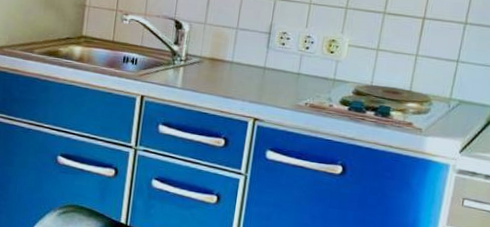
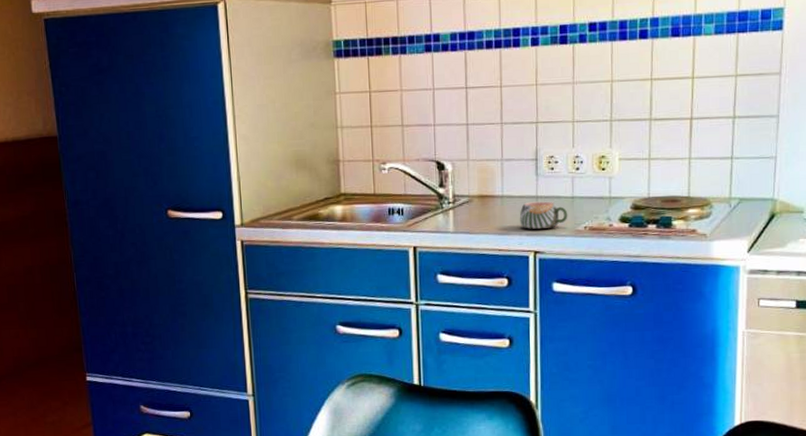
mug: none [244,71,292,100] -> present [519,201,568,229]

